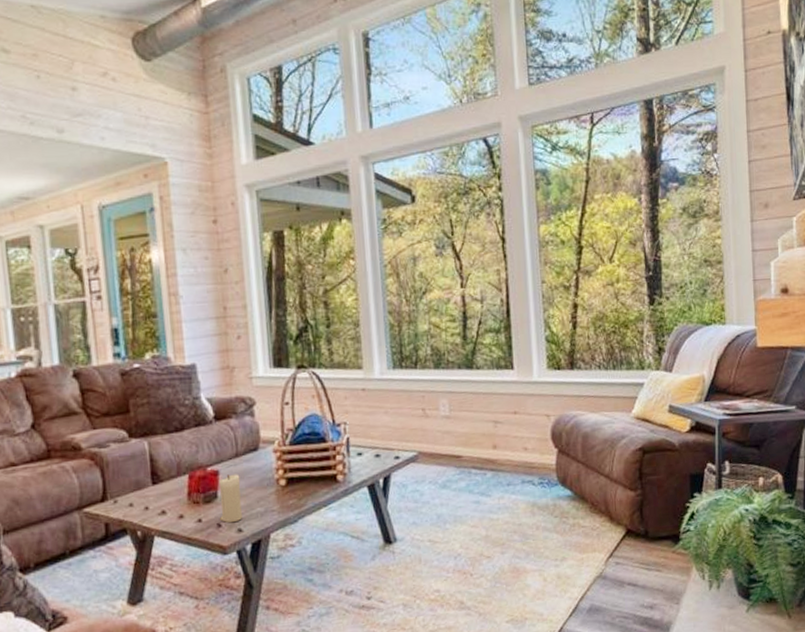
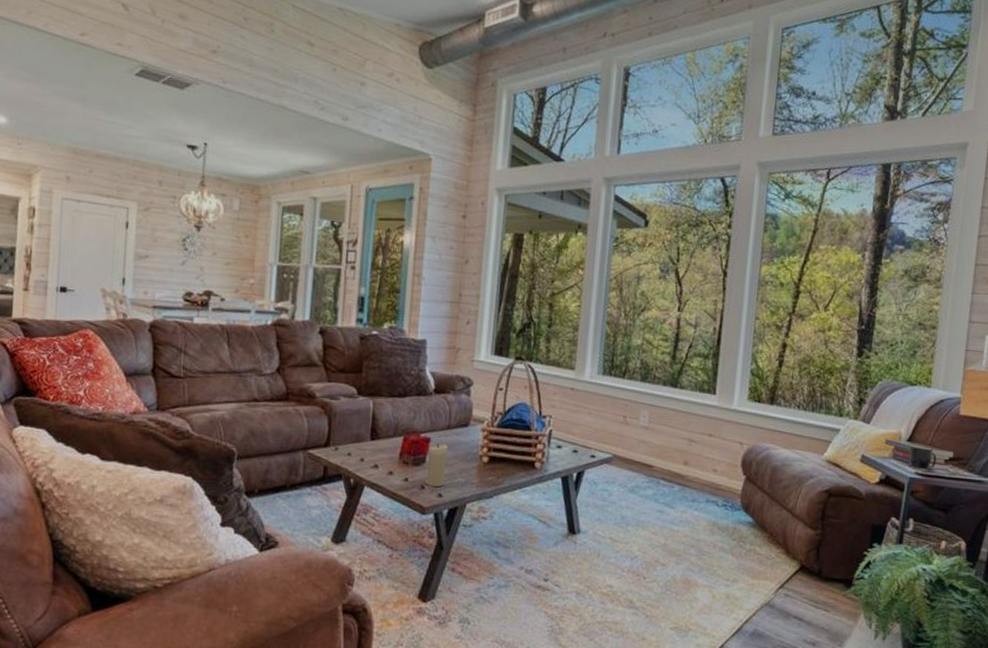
books: none [689,382,758,408] -> present [884,438,954,472]
mug: none [714,385,742,412] -> present [909,445,937,472]

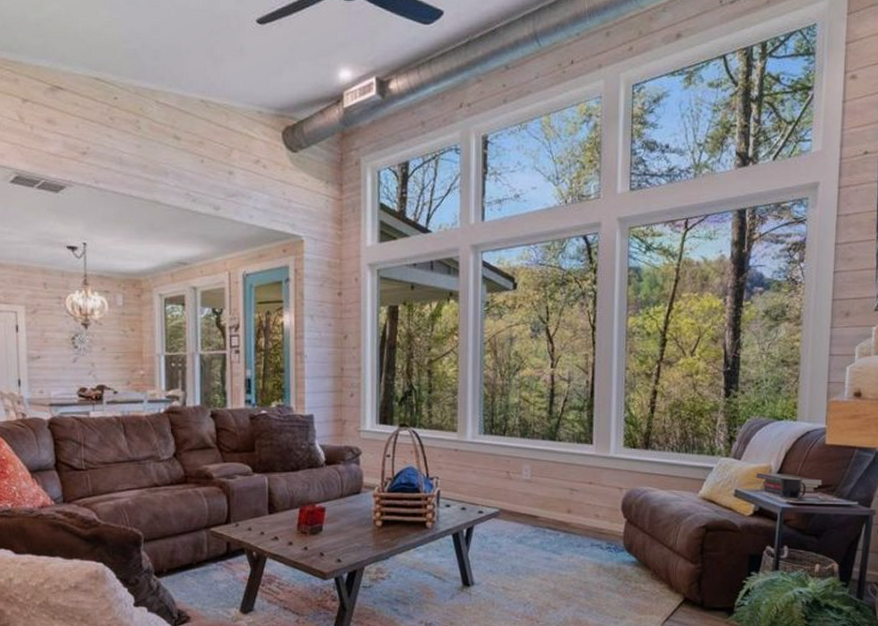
candle: present [424,443,449,488] -> none [323,512,343,554]

